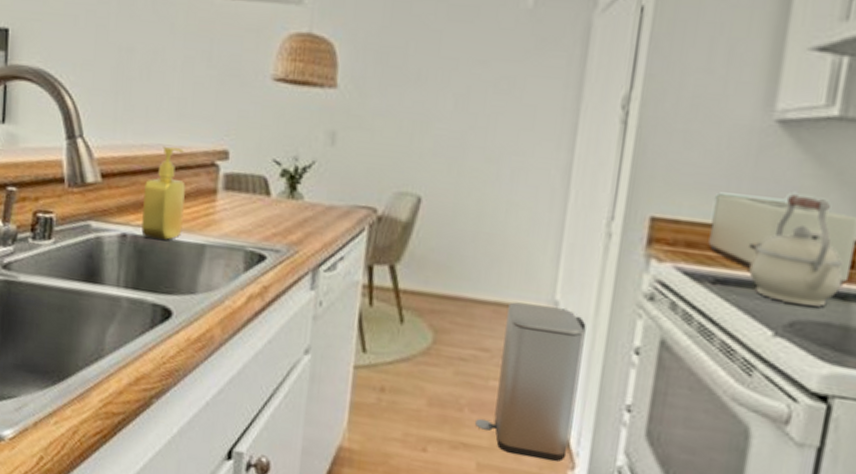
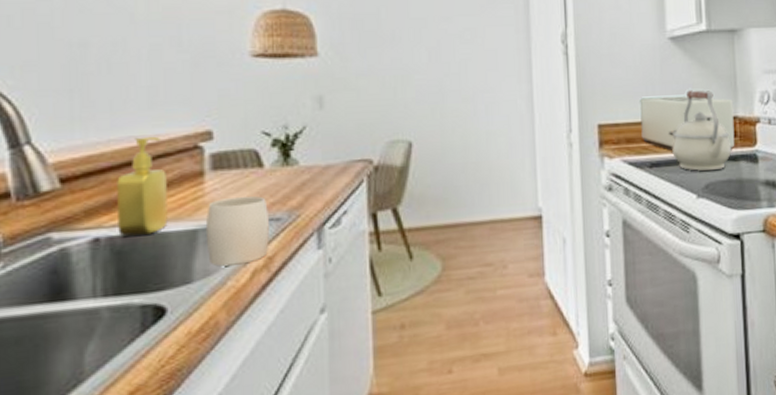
mug: none [211,220,270,288] -> present [205,196,270,267]
pedal bin: present [475,302,585,462] -> none [491,213,570,351]

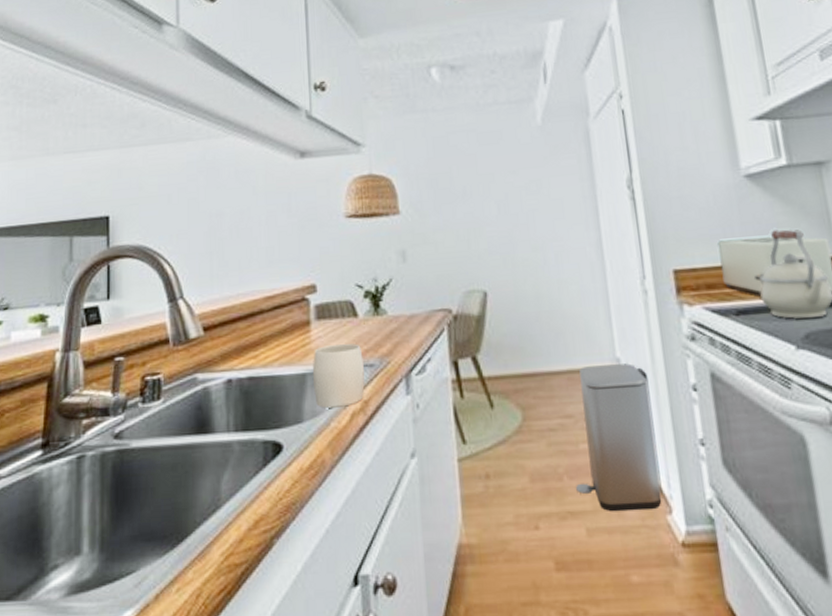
soap dispenser: present [117,136,168,236] -> none [244,290,283,378]
pedal bin: none [491,213,570,351] -> present [576,363,662,511]

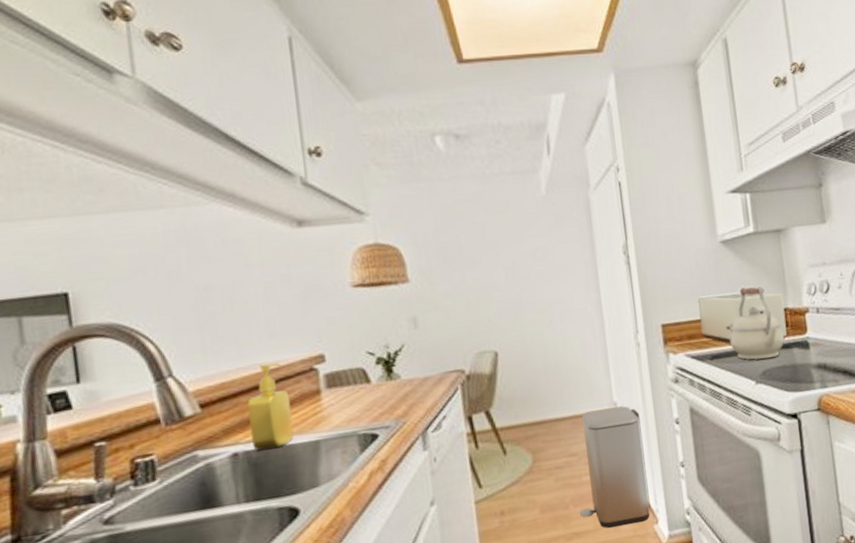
soap dispenser: none [244,290,283,378] -> present [247,362,294,450]
mug: present [312,344,365,409] -> none [325,408,382,471]

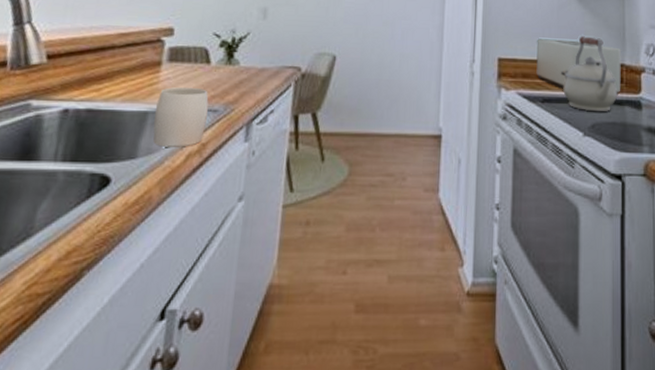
soap dispenser: present [247,362,294,450] -> none [84,27,132,111]
mug: none [325,408,382,471] -> present [153,87,209,148]
pedal bin: present [580,406,650,528] -> none [385,132,461,261]

